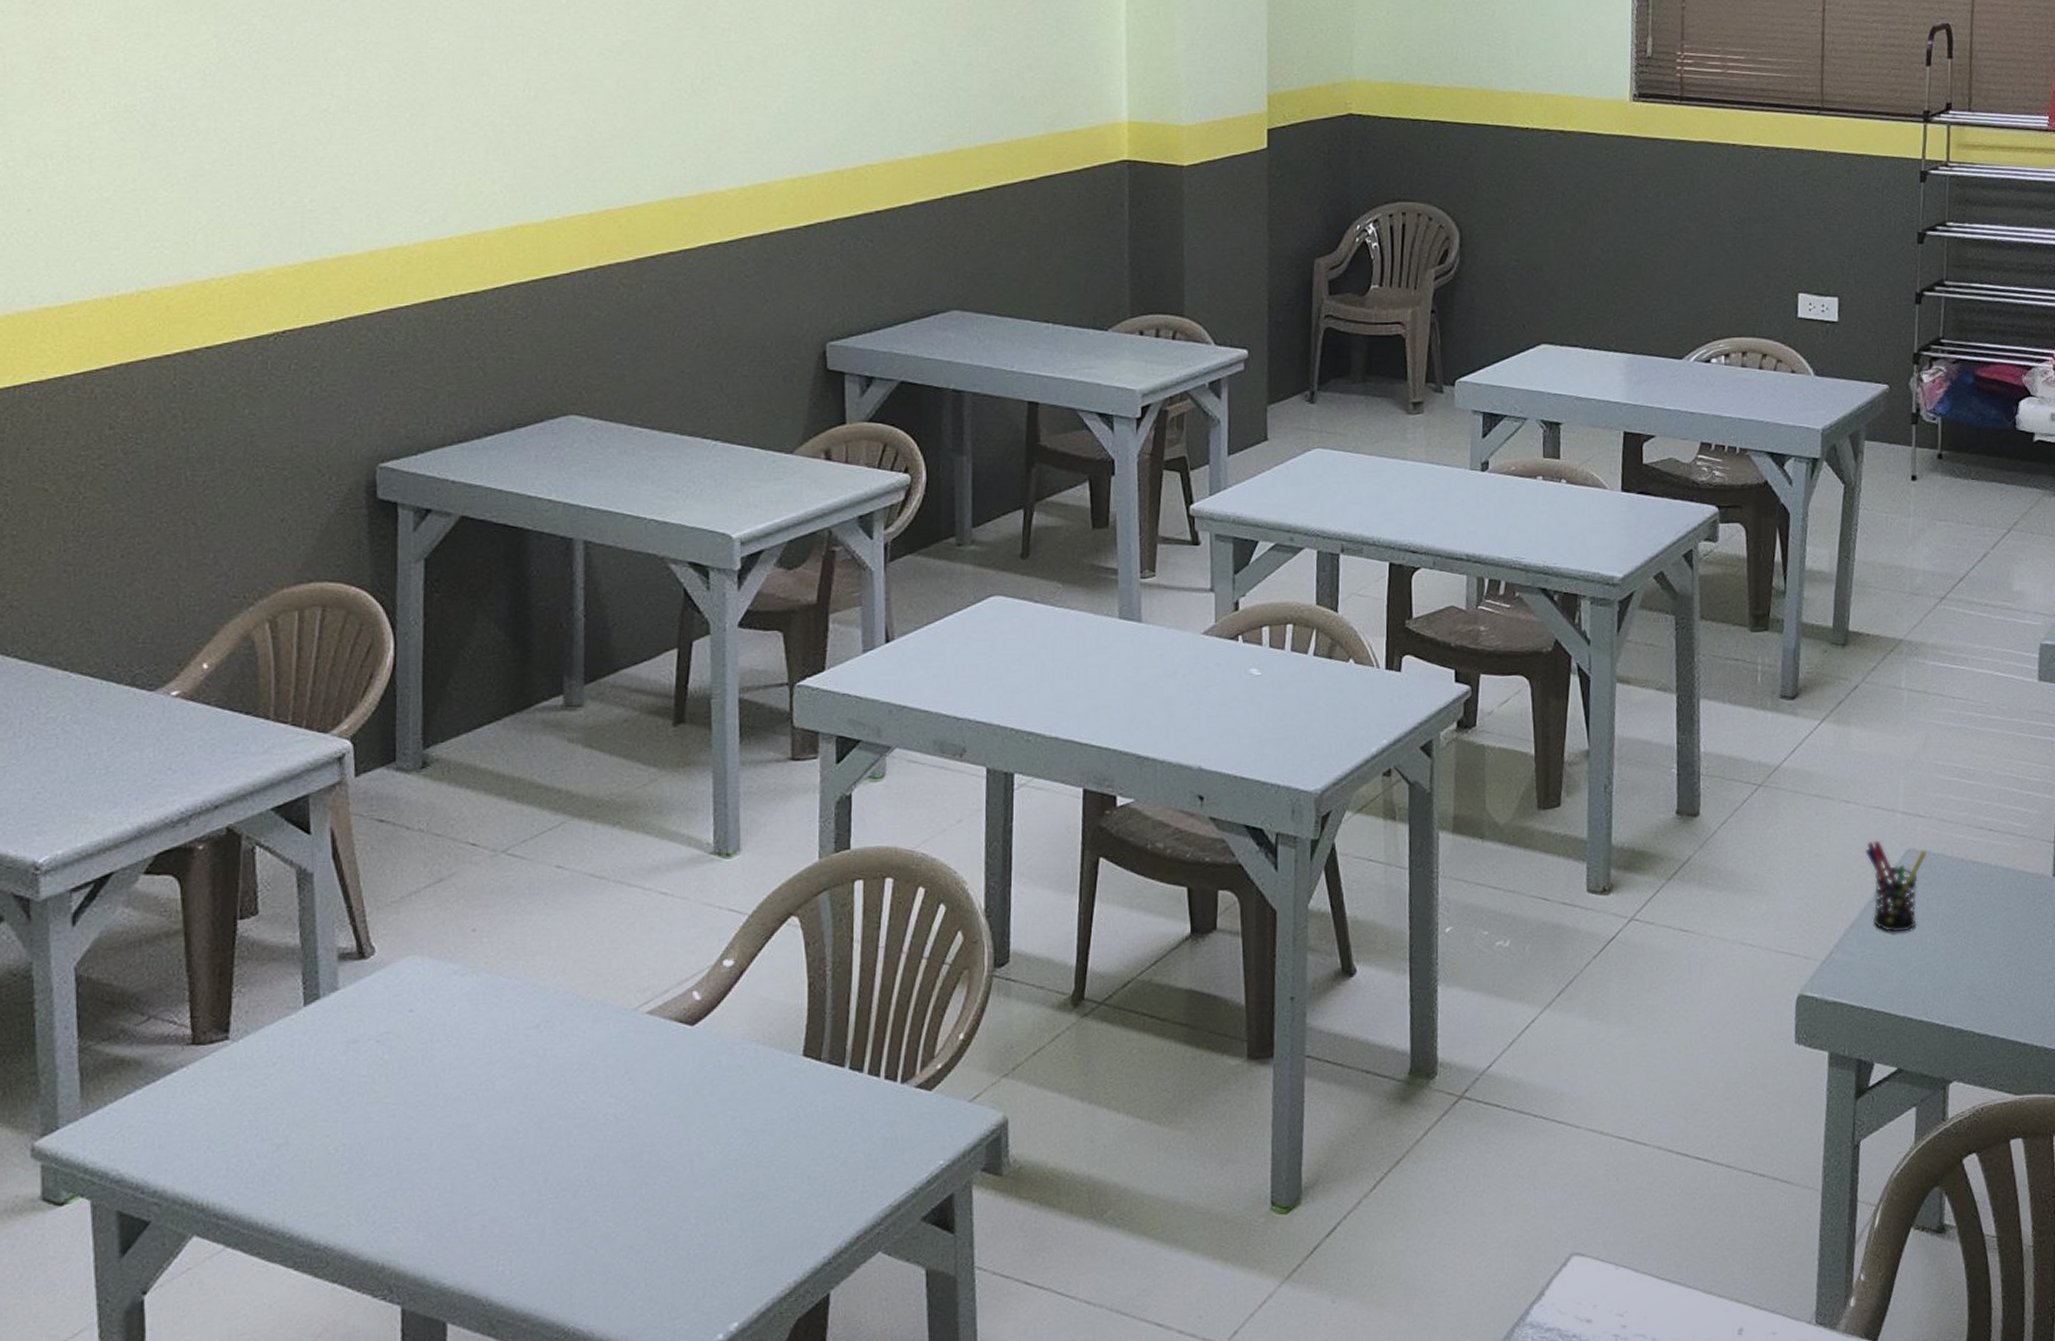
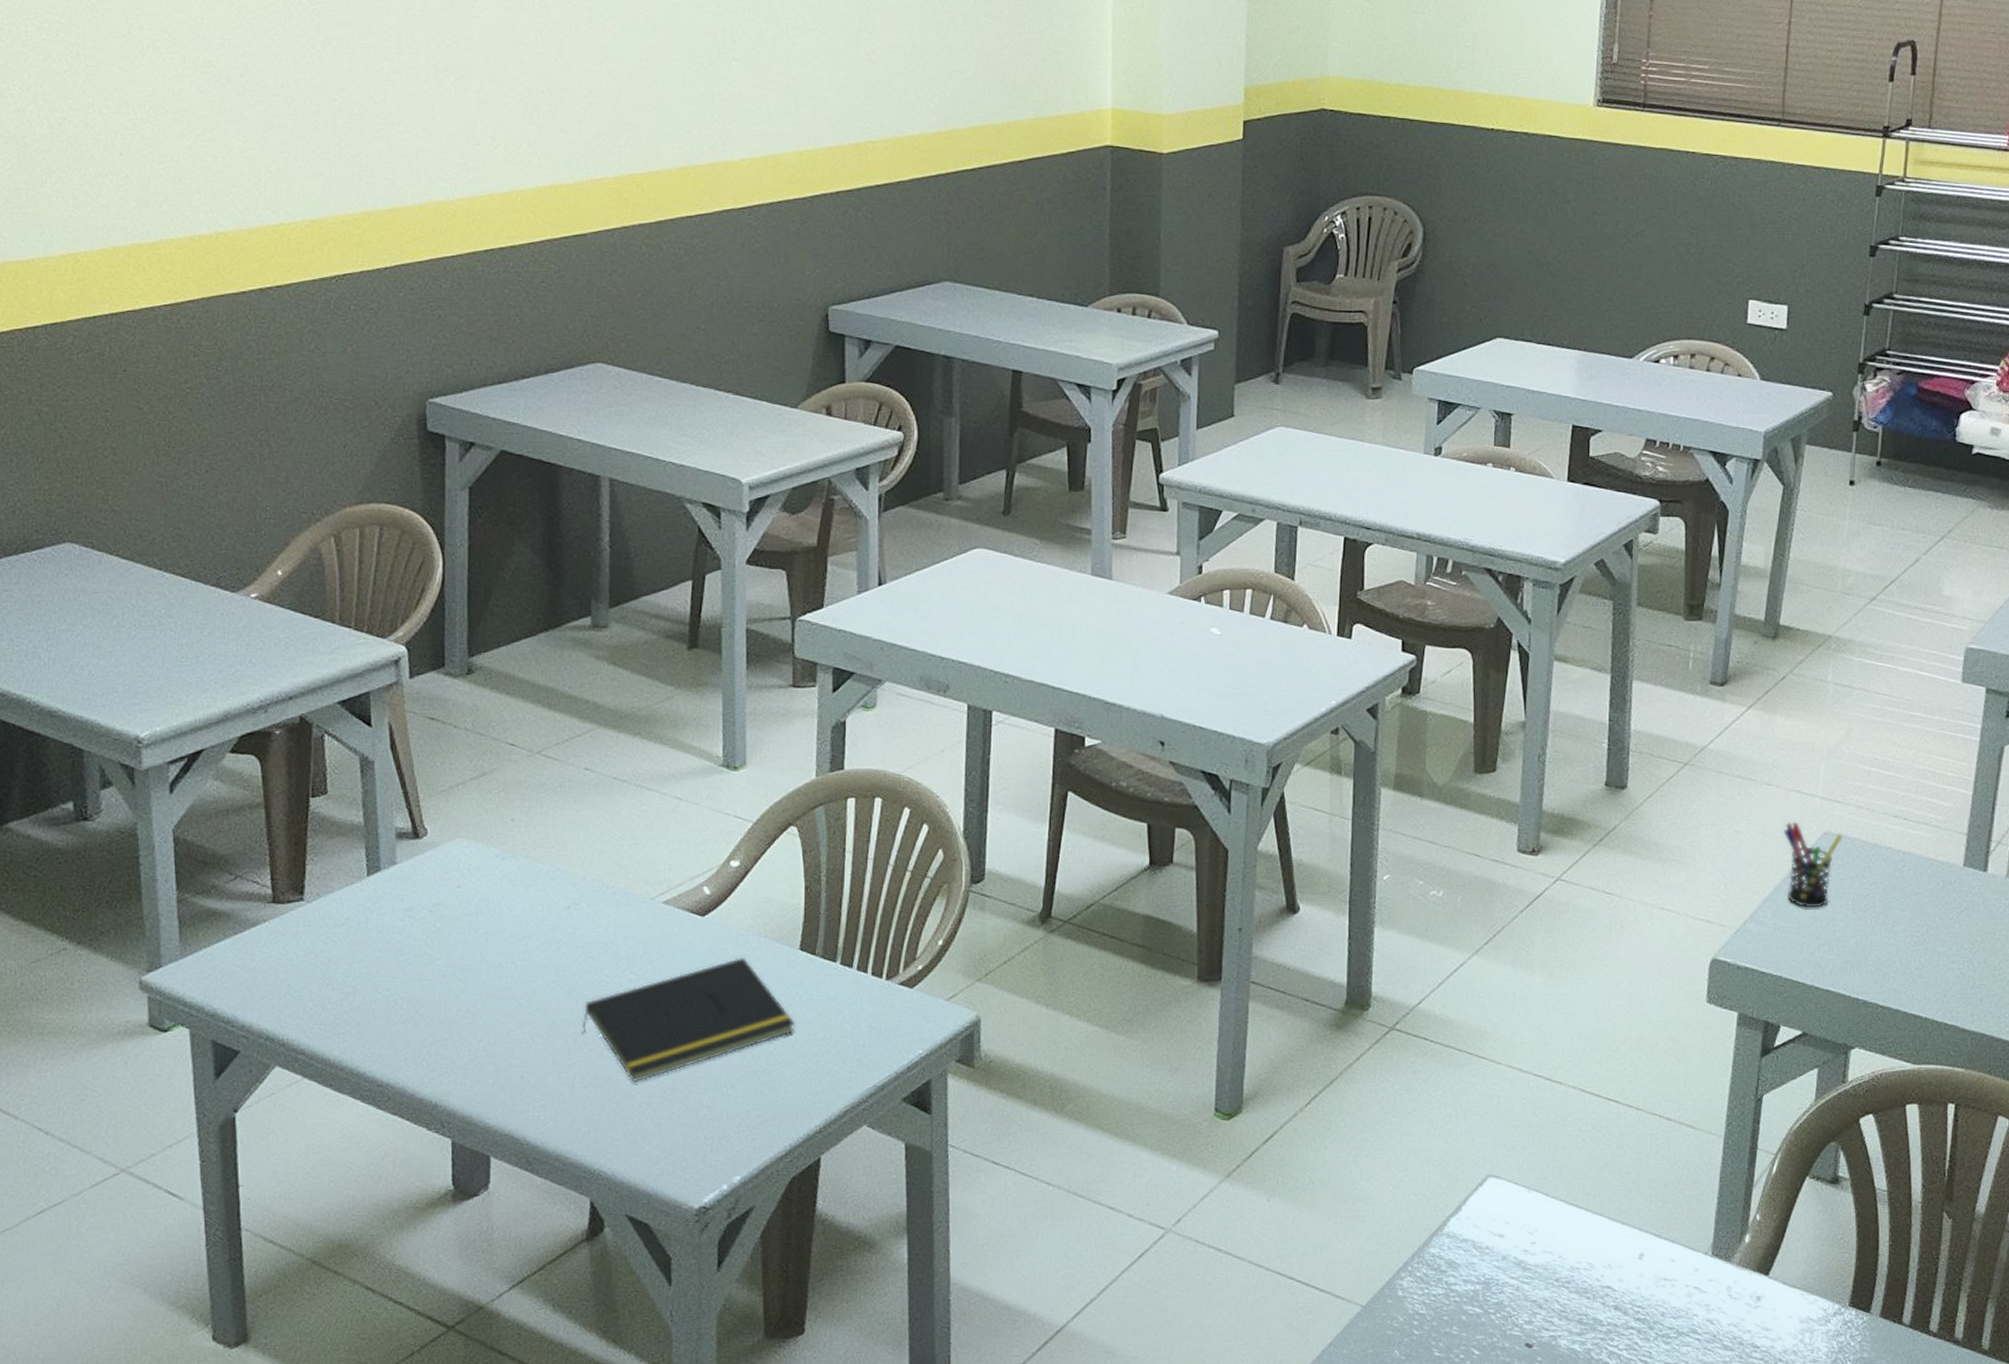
notepad: none [554,1069,800,1223] -> present [582,958,796,1083]

